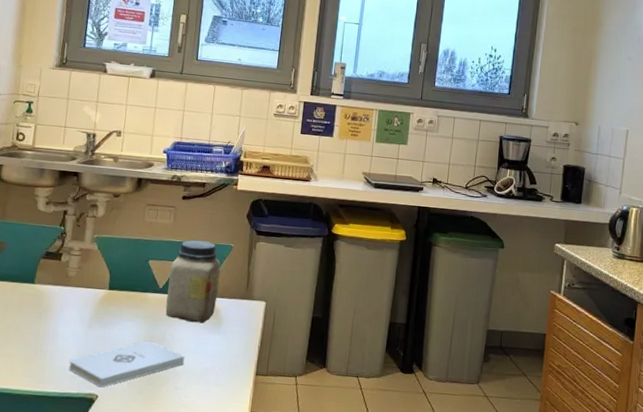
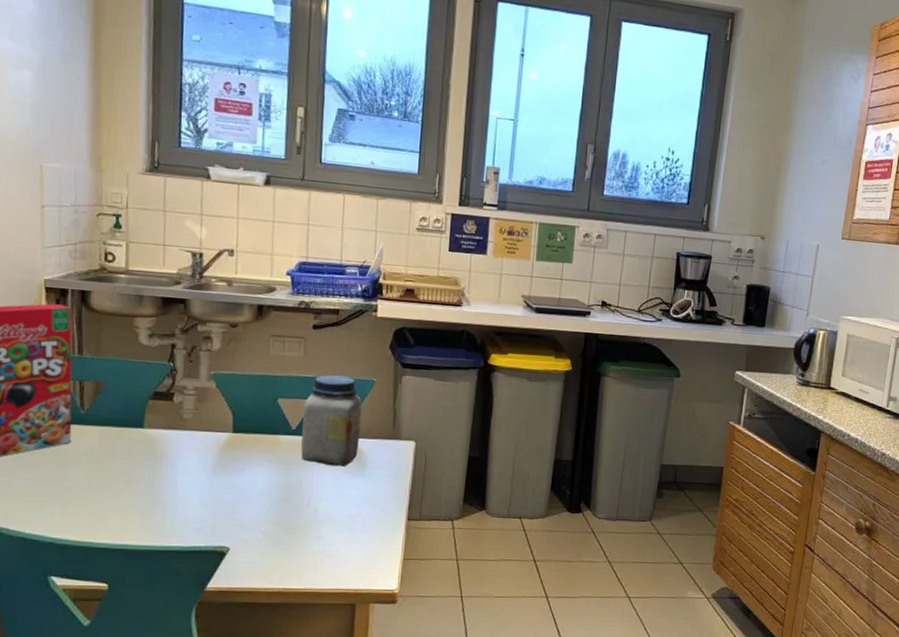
notepad: present [68,340,185,388] -> none [192,487,327,539]

